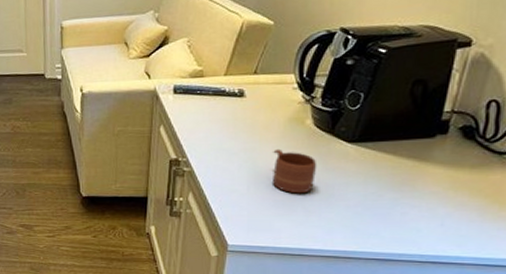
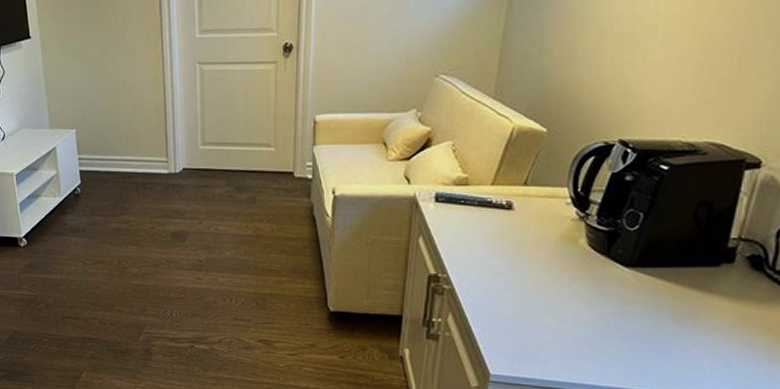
mug: present [273,148,317,194] -> none [542,269,591,321]

